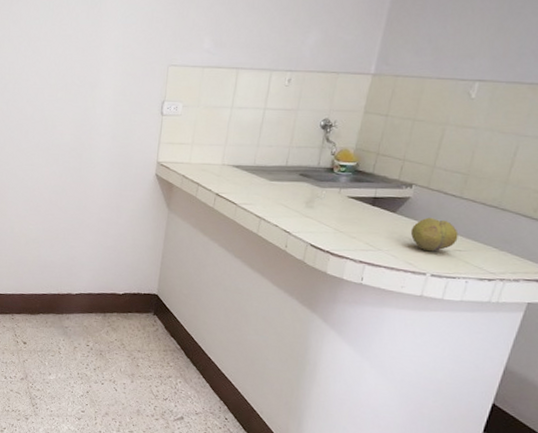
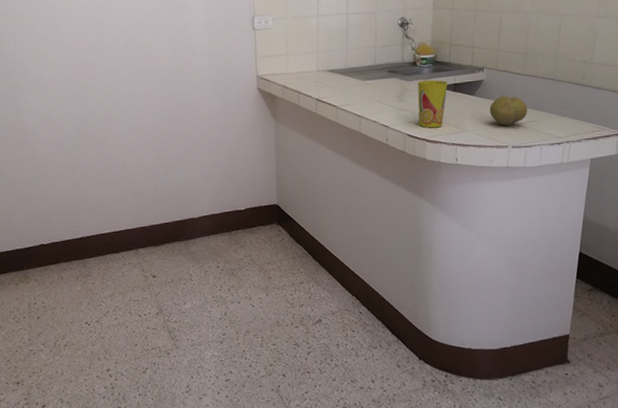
cup: none [325,189,366,242] -> present [417,79,448,128]

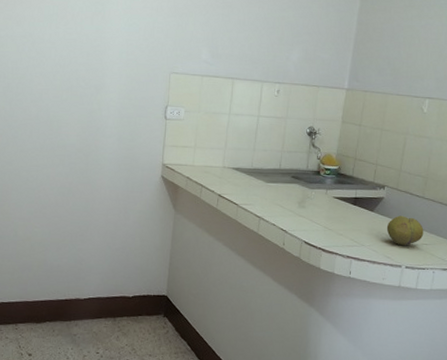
cup: present [417,79,448,128] -> none [317,190,348,239]

